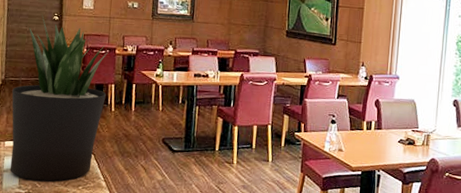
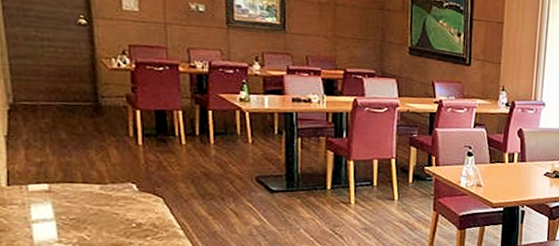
planter: present [10,14,108,181] -> none [28,15,172,232]

